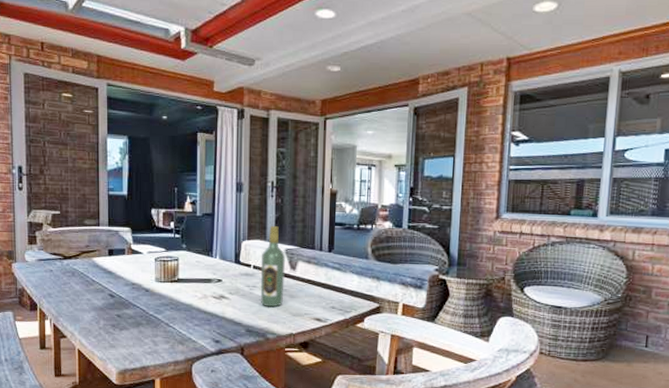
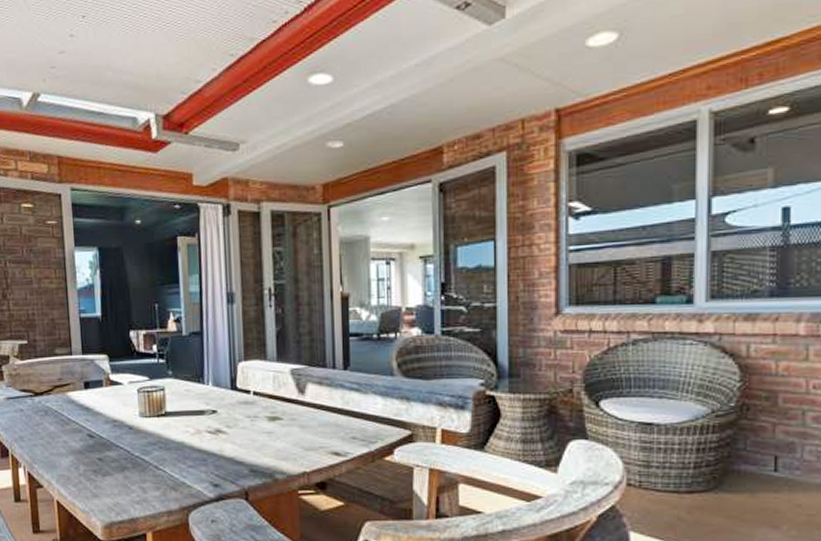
wine bottle: present [260,225,286,307] -> none [262,341,293,441]

